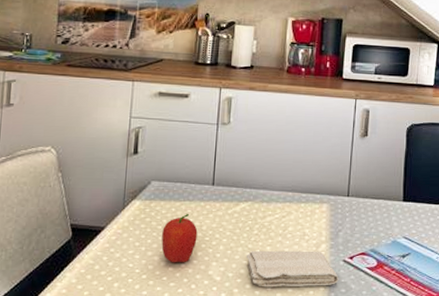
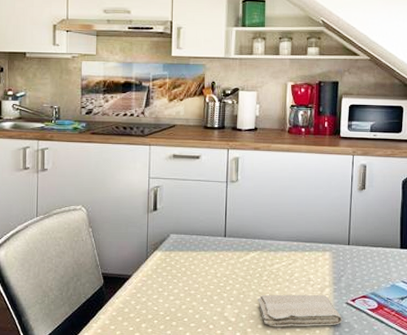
fruit: present [161,213,198,263] -> none [182,262,213,306]

